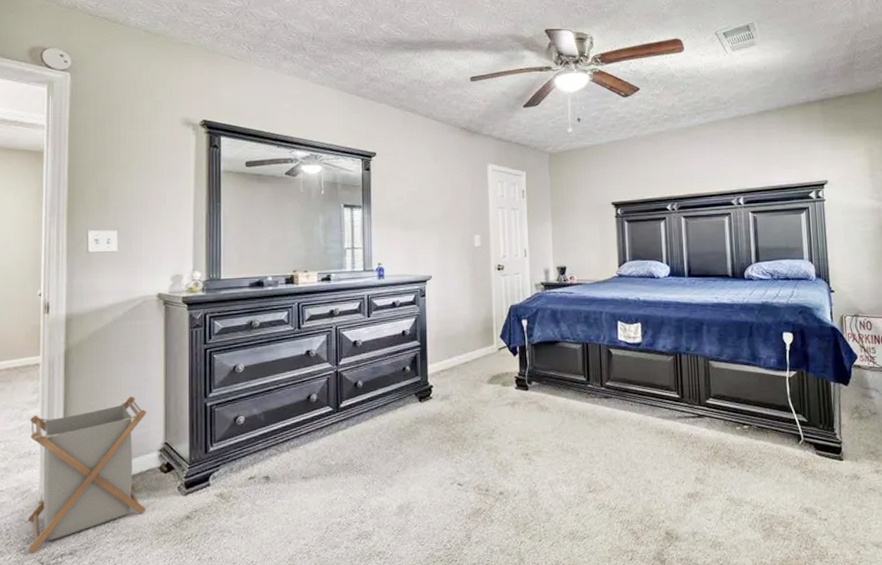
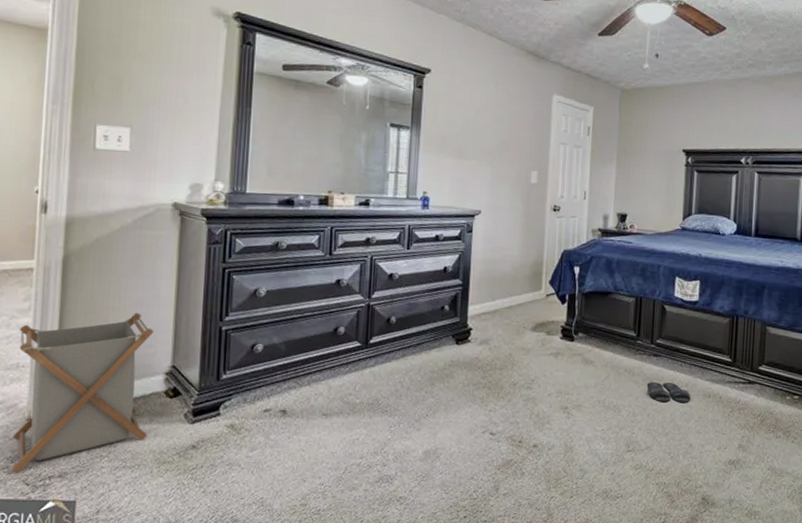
slippers: none [601,422,644,442] -> present [646,382,690,403]

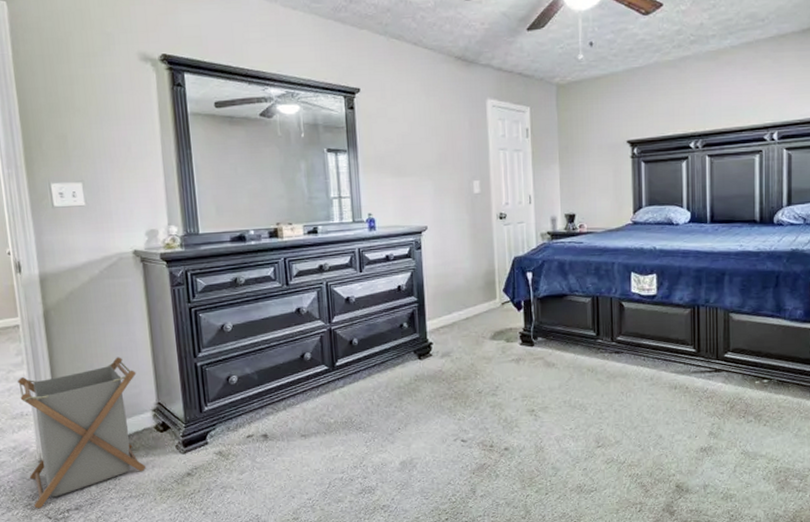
slippers: present [646,382,690,403] -> none [611,378,656,398]

